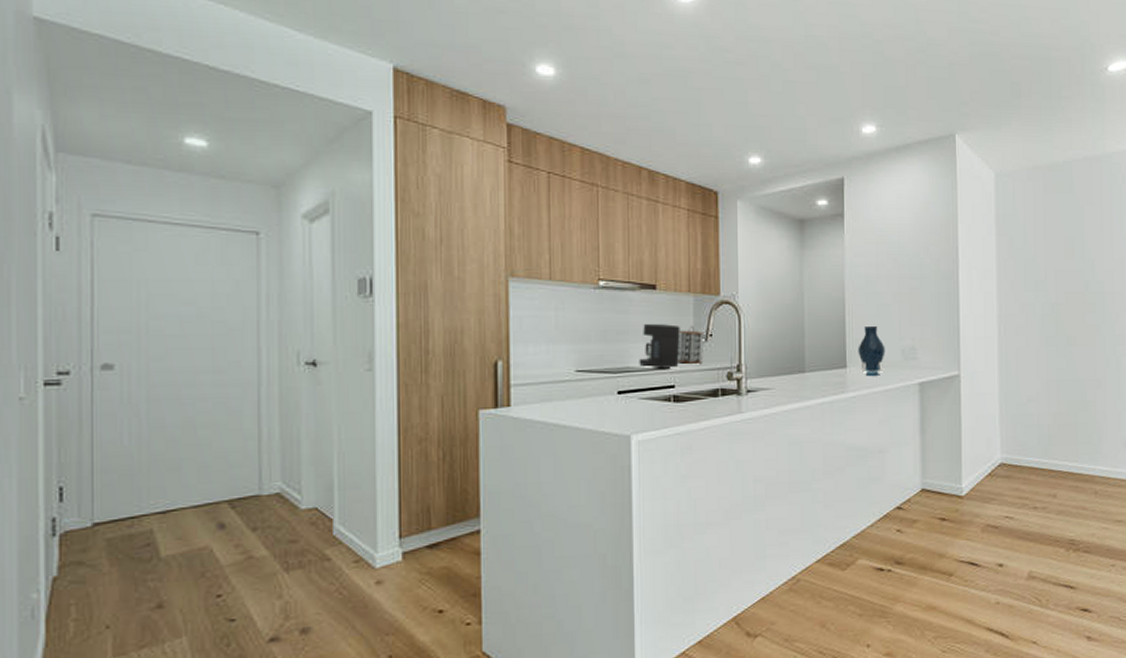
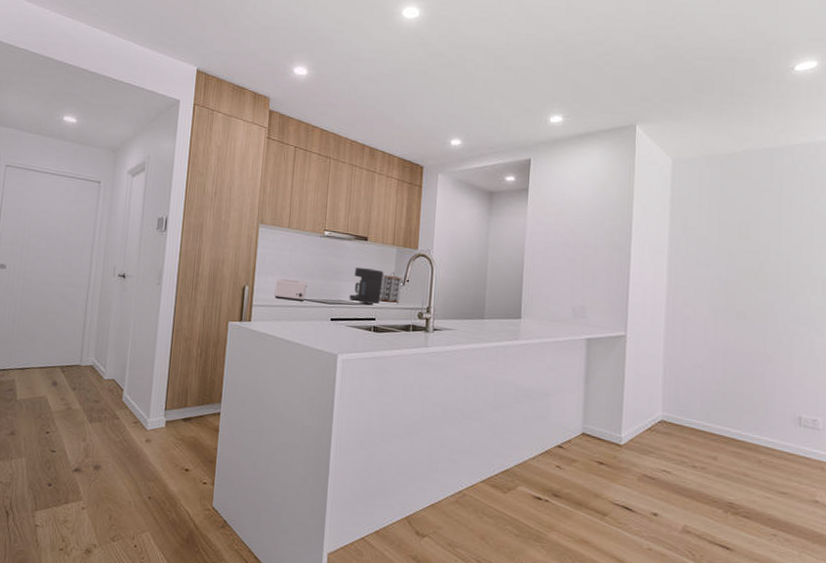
toaster: none [539,346,585,374] -> present [274,278,309,301]
vase: present [858,325,885,376] -> none [532,285,557,328]

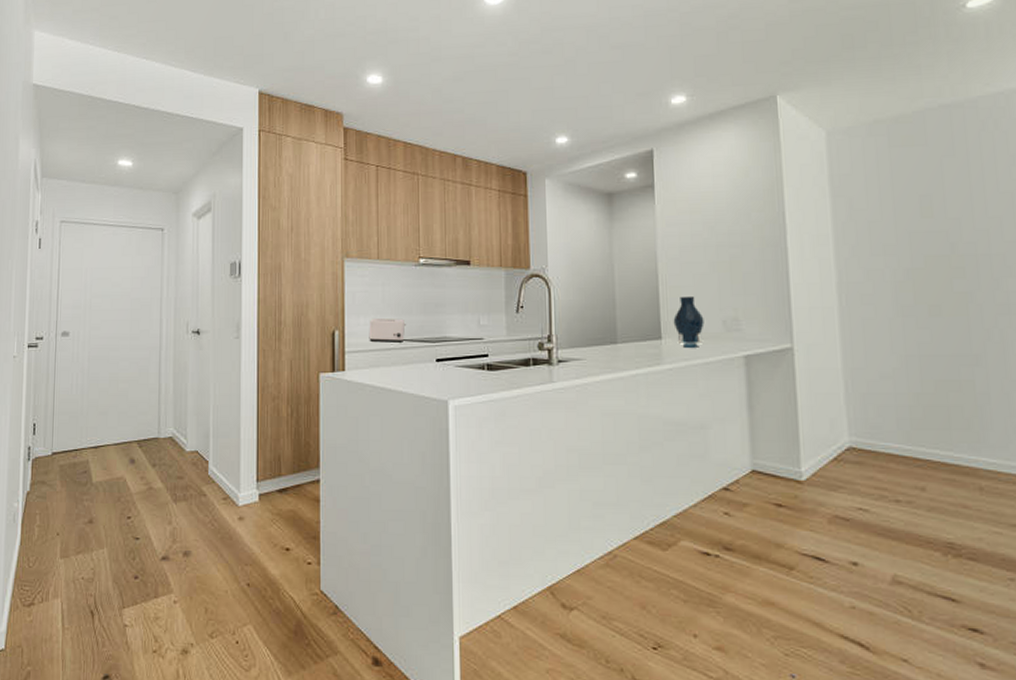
coffee maker: present [349,268,384,305] -> none [455,297,493,339]
spice rack: present [379,272,403,304] -> none [490,298,516,335]
vase: none [532,285,557,328] -> present [673,295,705,348]

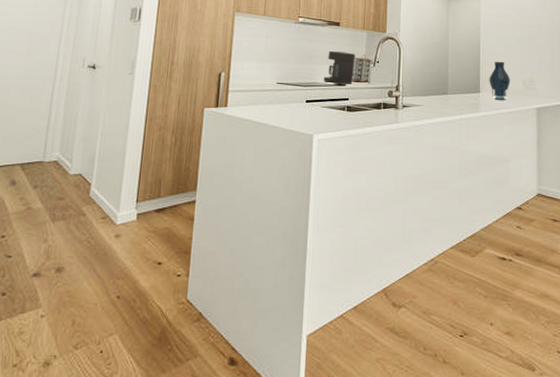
toaster: present [369,317,407,343] -> none [251,63,284,85]
coffee maker: none [455,297,493,339] -> present [323,51,355,85]
spice rack: none [490,298,516,335] -> present [352,54,373,84]

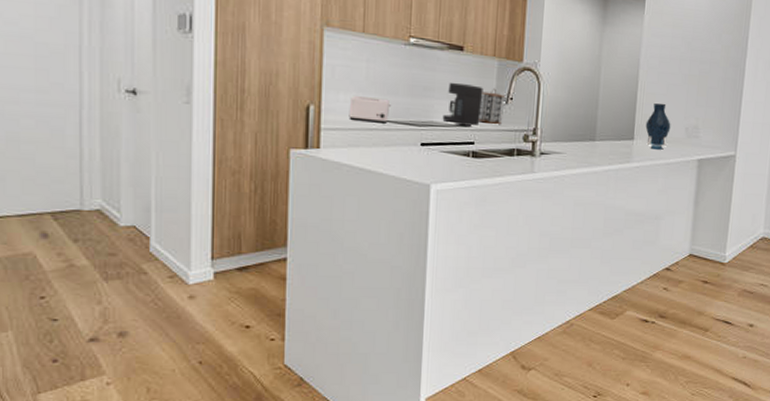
toaster: none [251,63,284,85] -> present [349,95,392,123]

